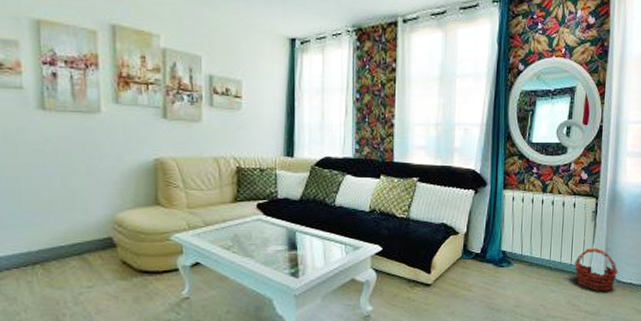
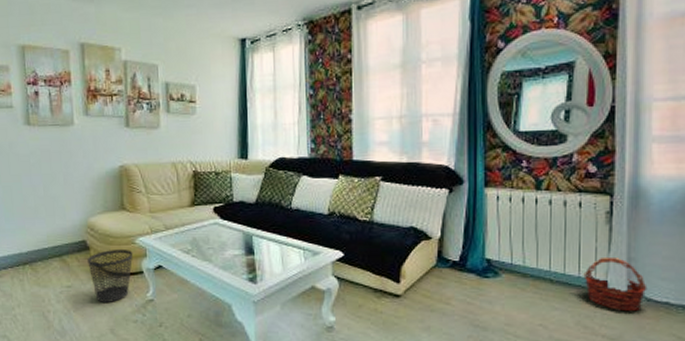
wastebasket: none [113,245,168,302] -> present [87,248,133,302]

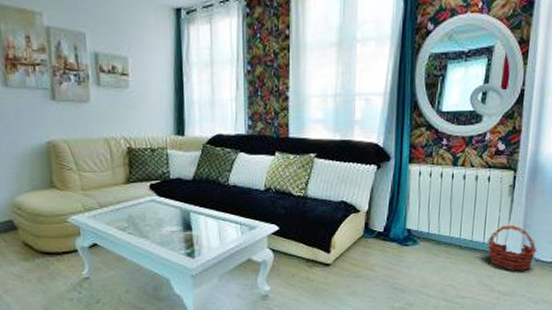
wastebasket: present [87,248,133,302] -> none [15,227,66,282]

